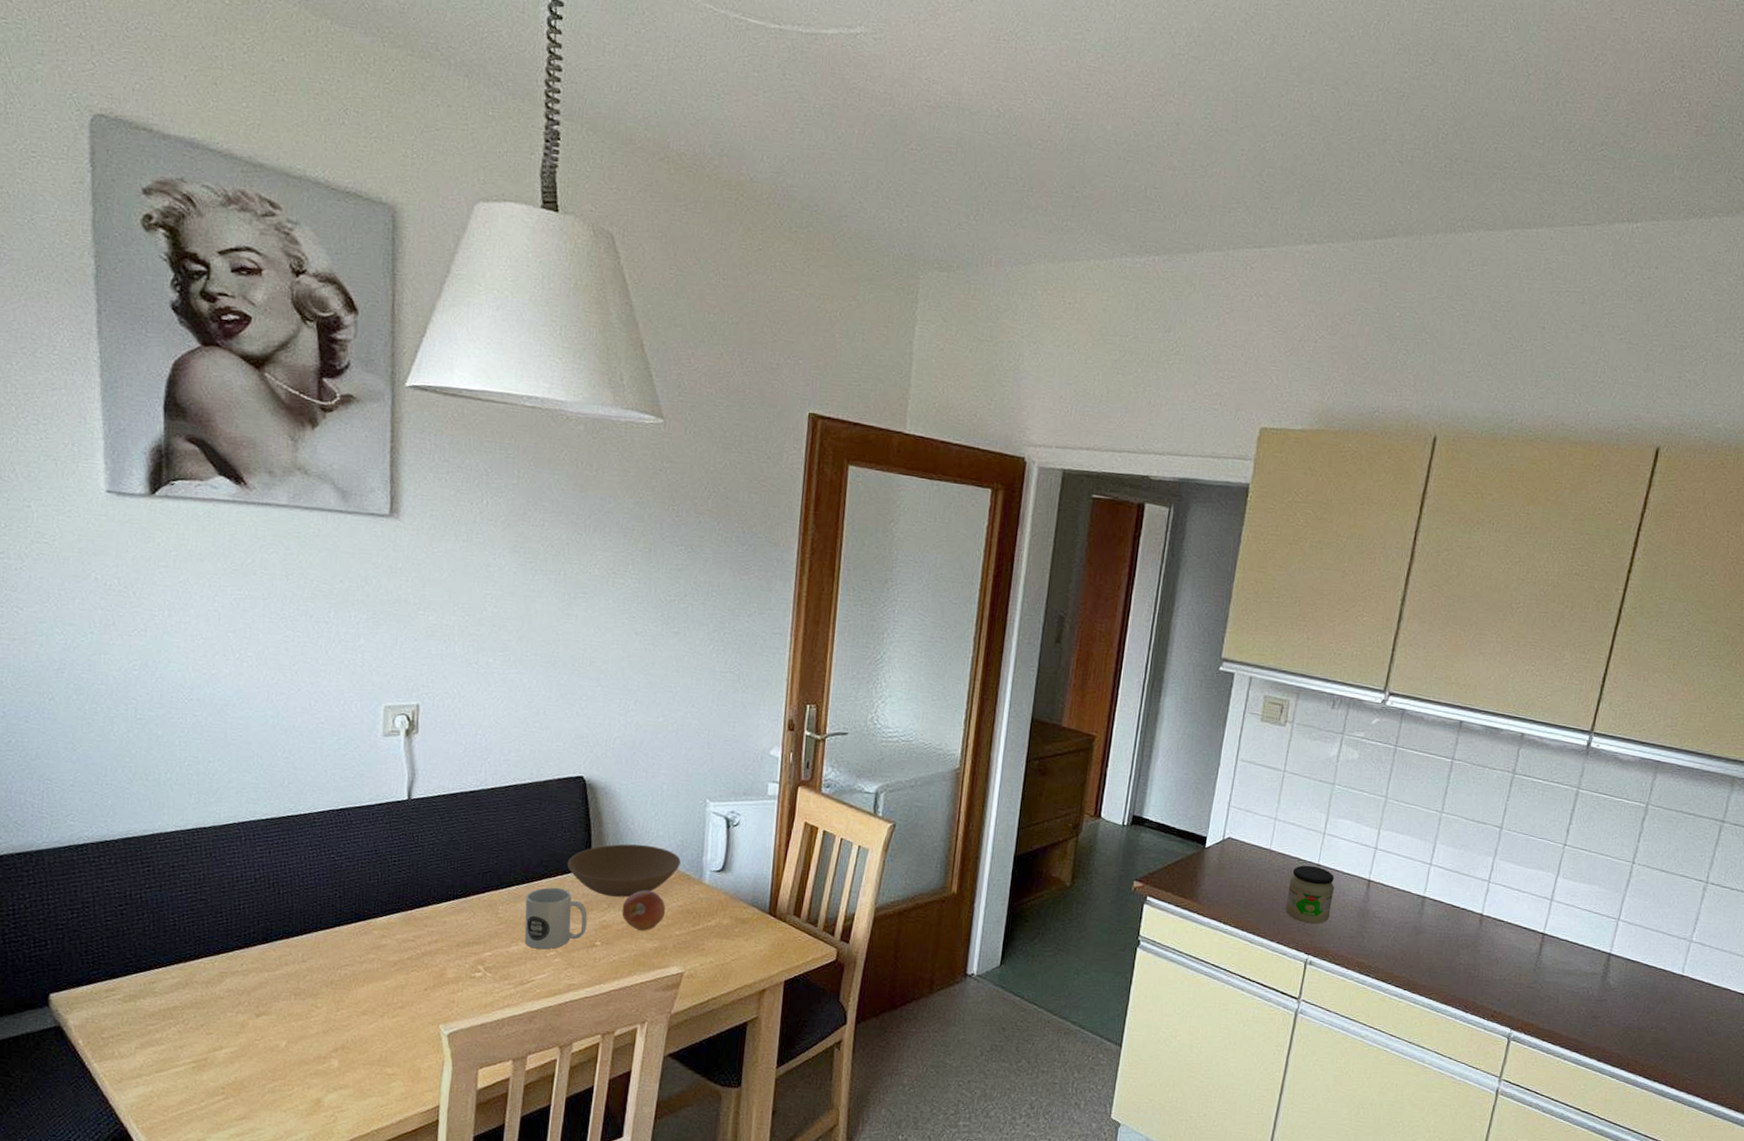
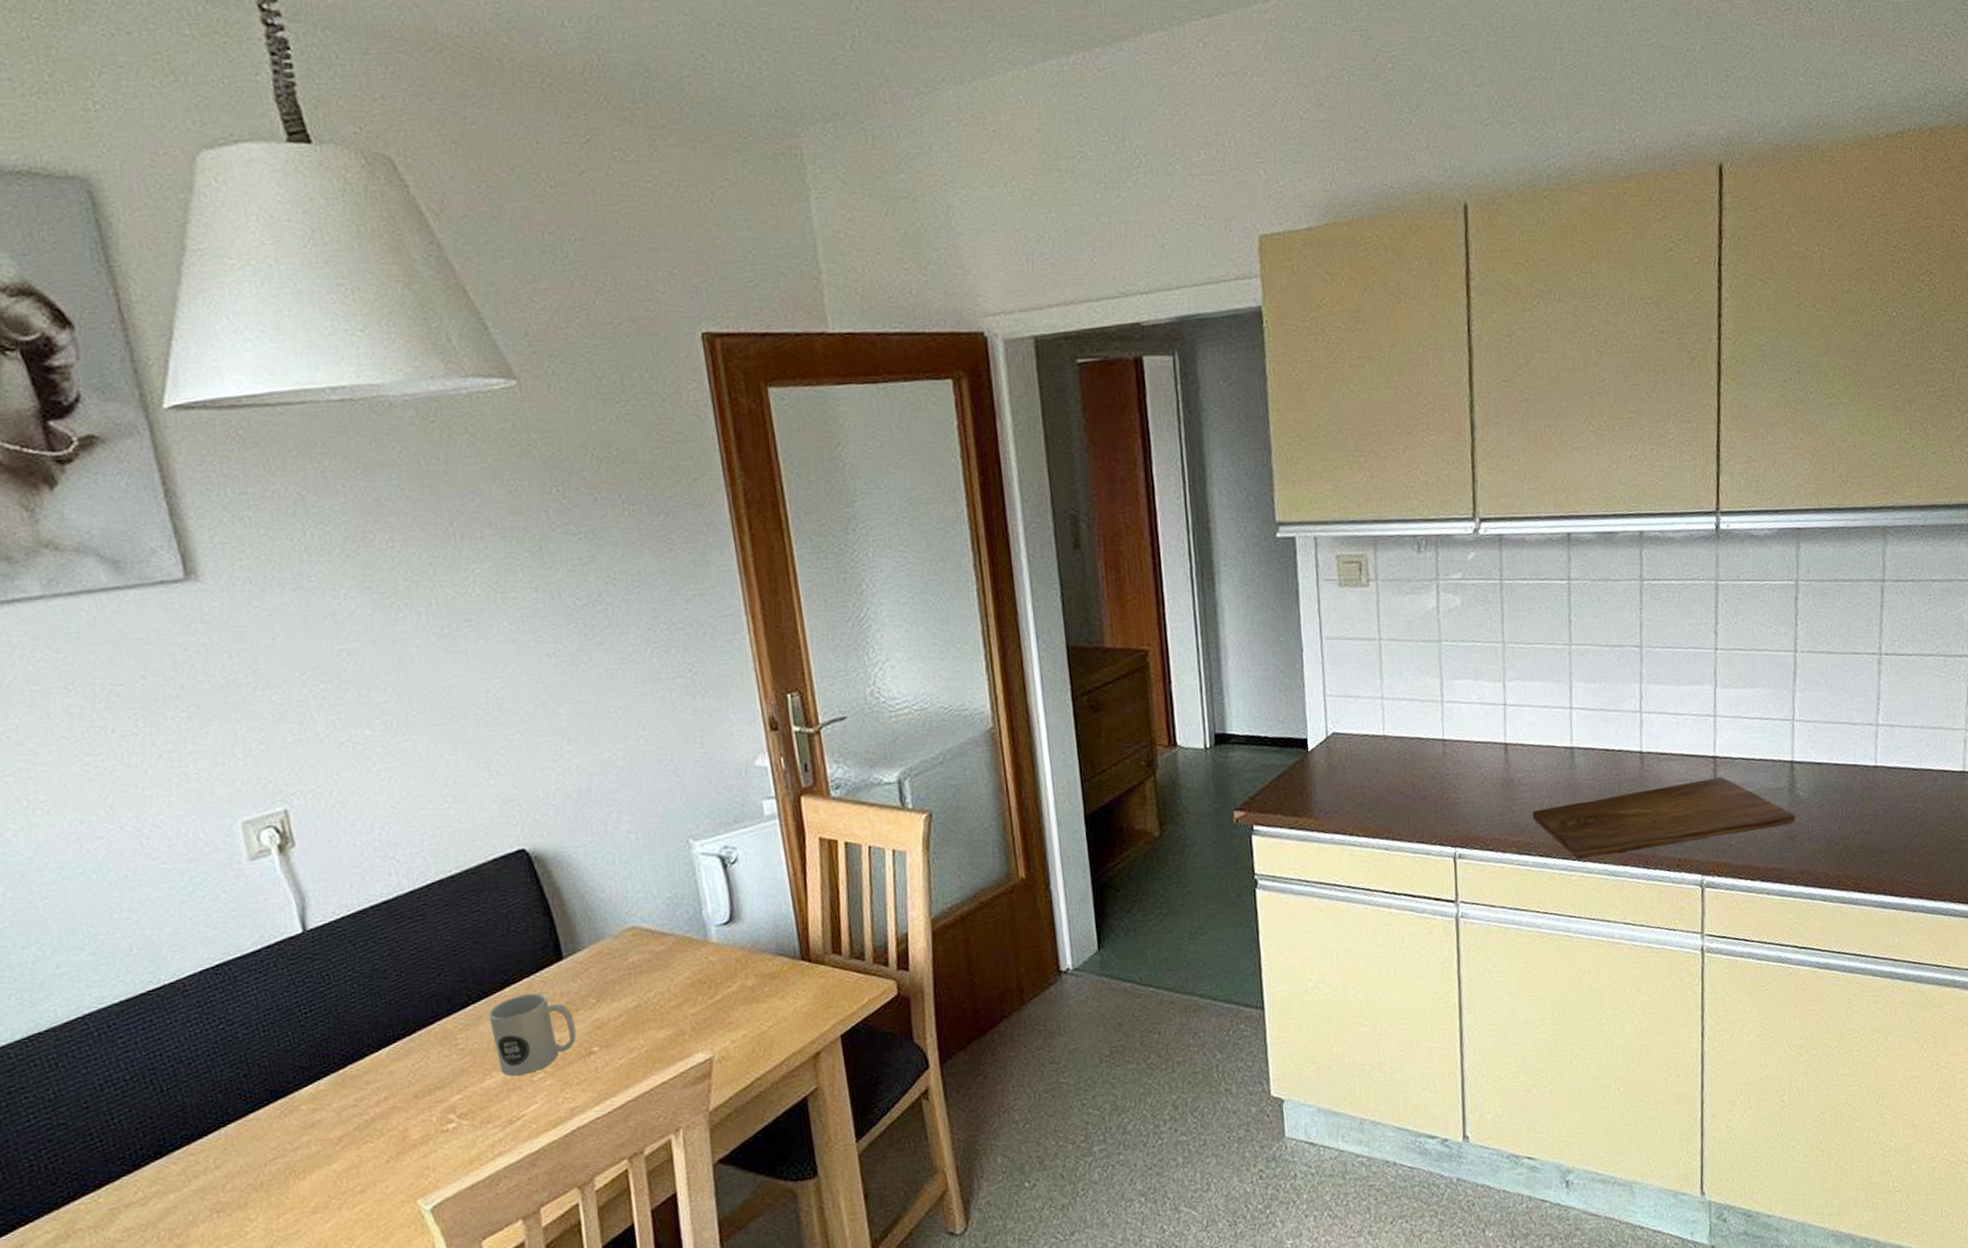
bowl: present [567,844,681,898] -> none [530,912,676,989]
fruit: present [622,890,666,931] -> none [615,967,672,1021]
jar: present [1284,865,1334,925] -> none [1414,742,1470,811]
cutting board: none [1378,940,1603,1005] -> present [1532,777,1796,858]

